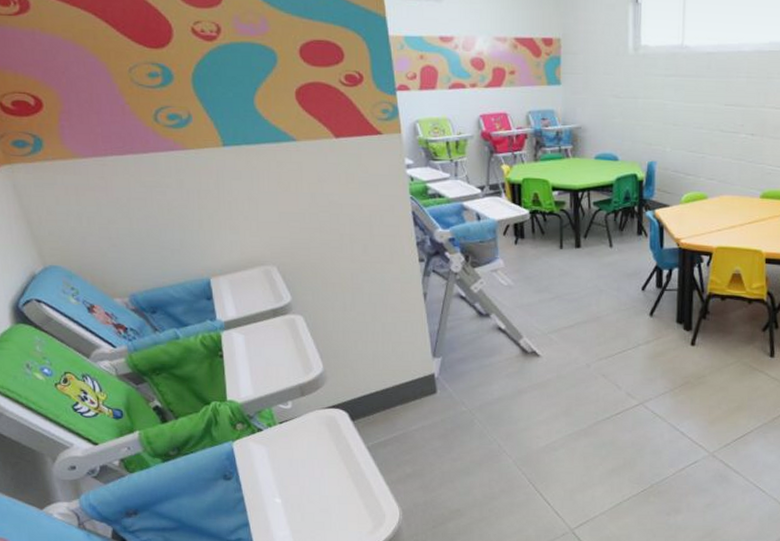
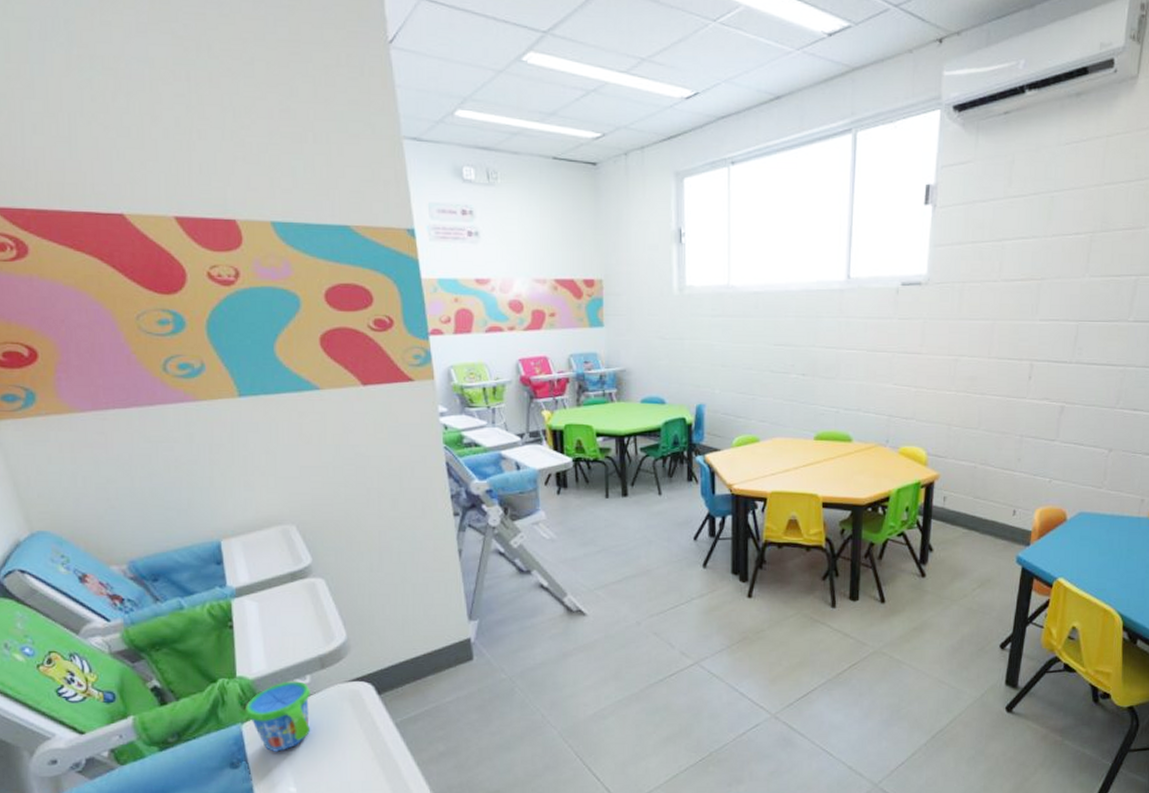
snack cup: none [235,406,292,467] -> present [244,681,310,752]

